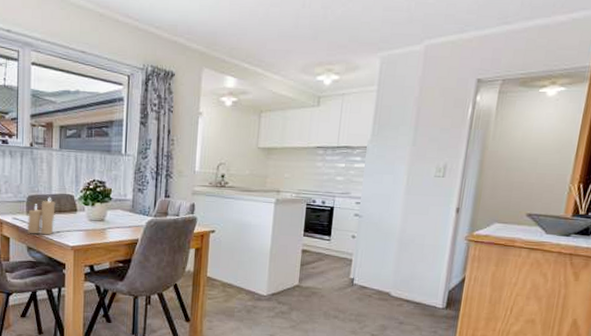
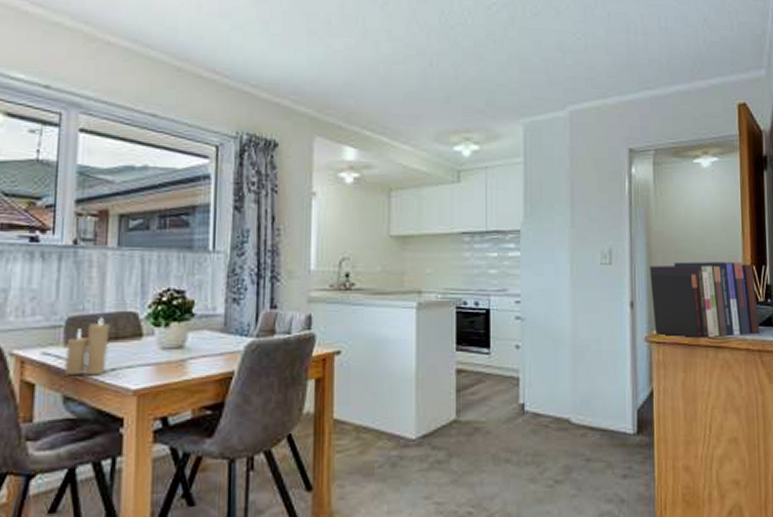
books: none [474,177,580,242] -> present [649,262,760,339]

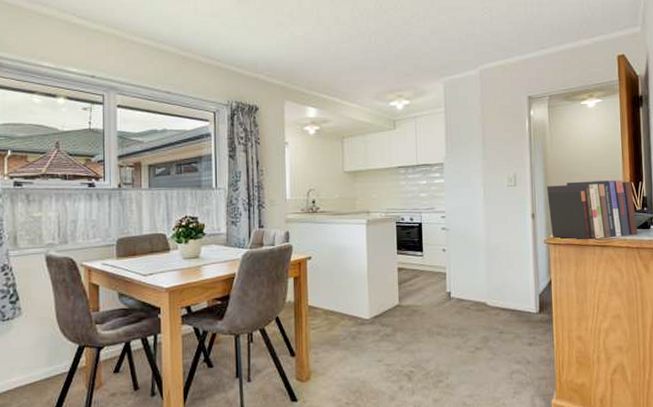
candle: present [63,317,110,376] -> none [117,238,147,279]

